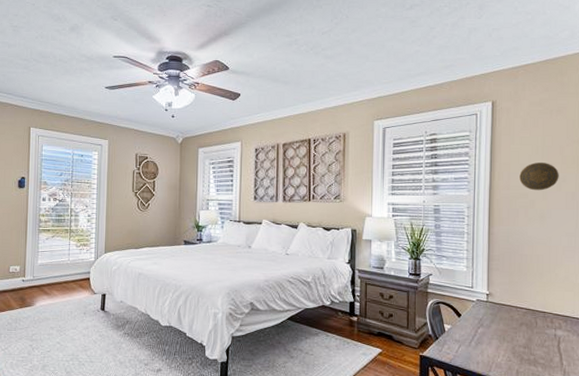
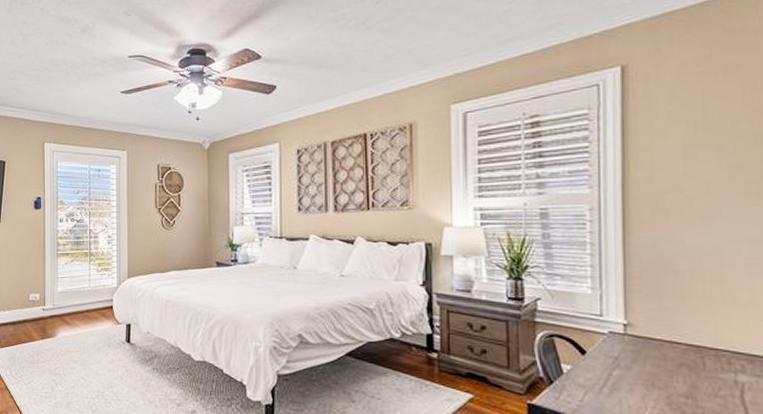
decorative plate: present [519,162,559,191] -> none [668,143,733,183]

